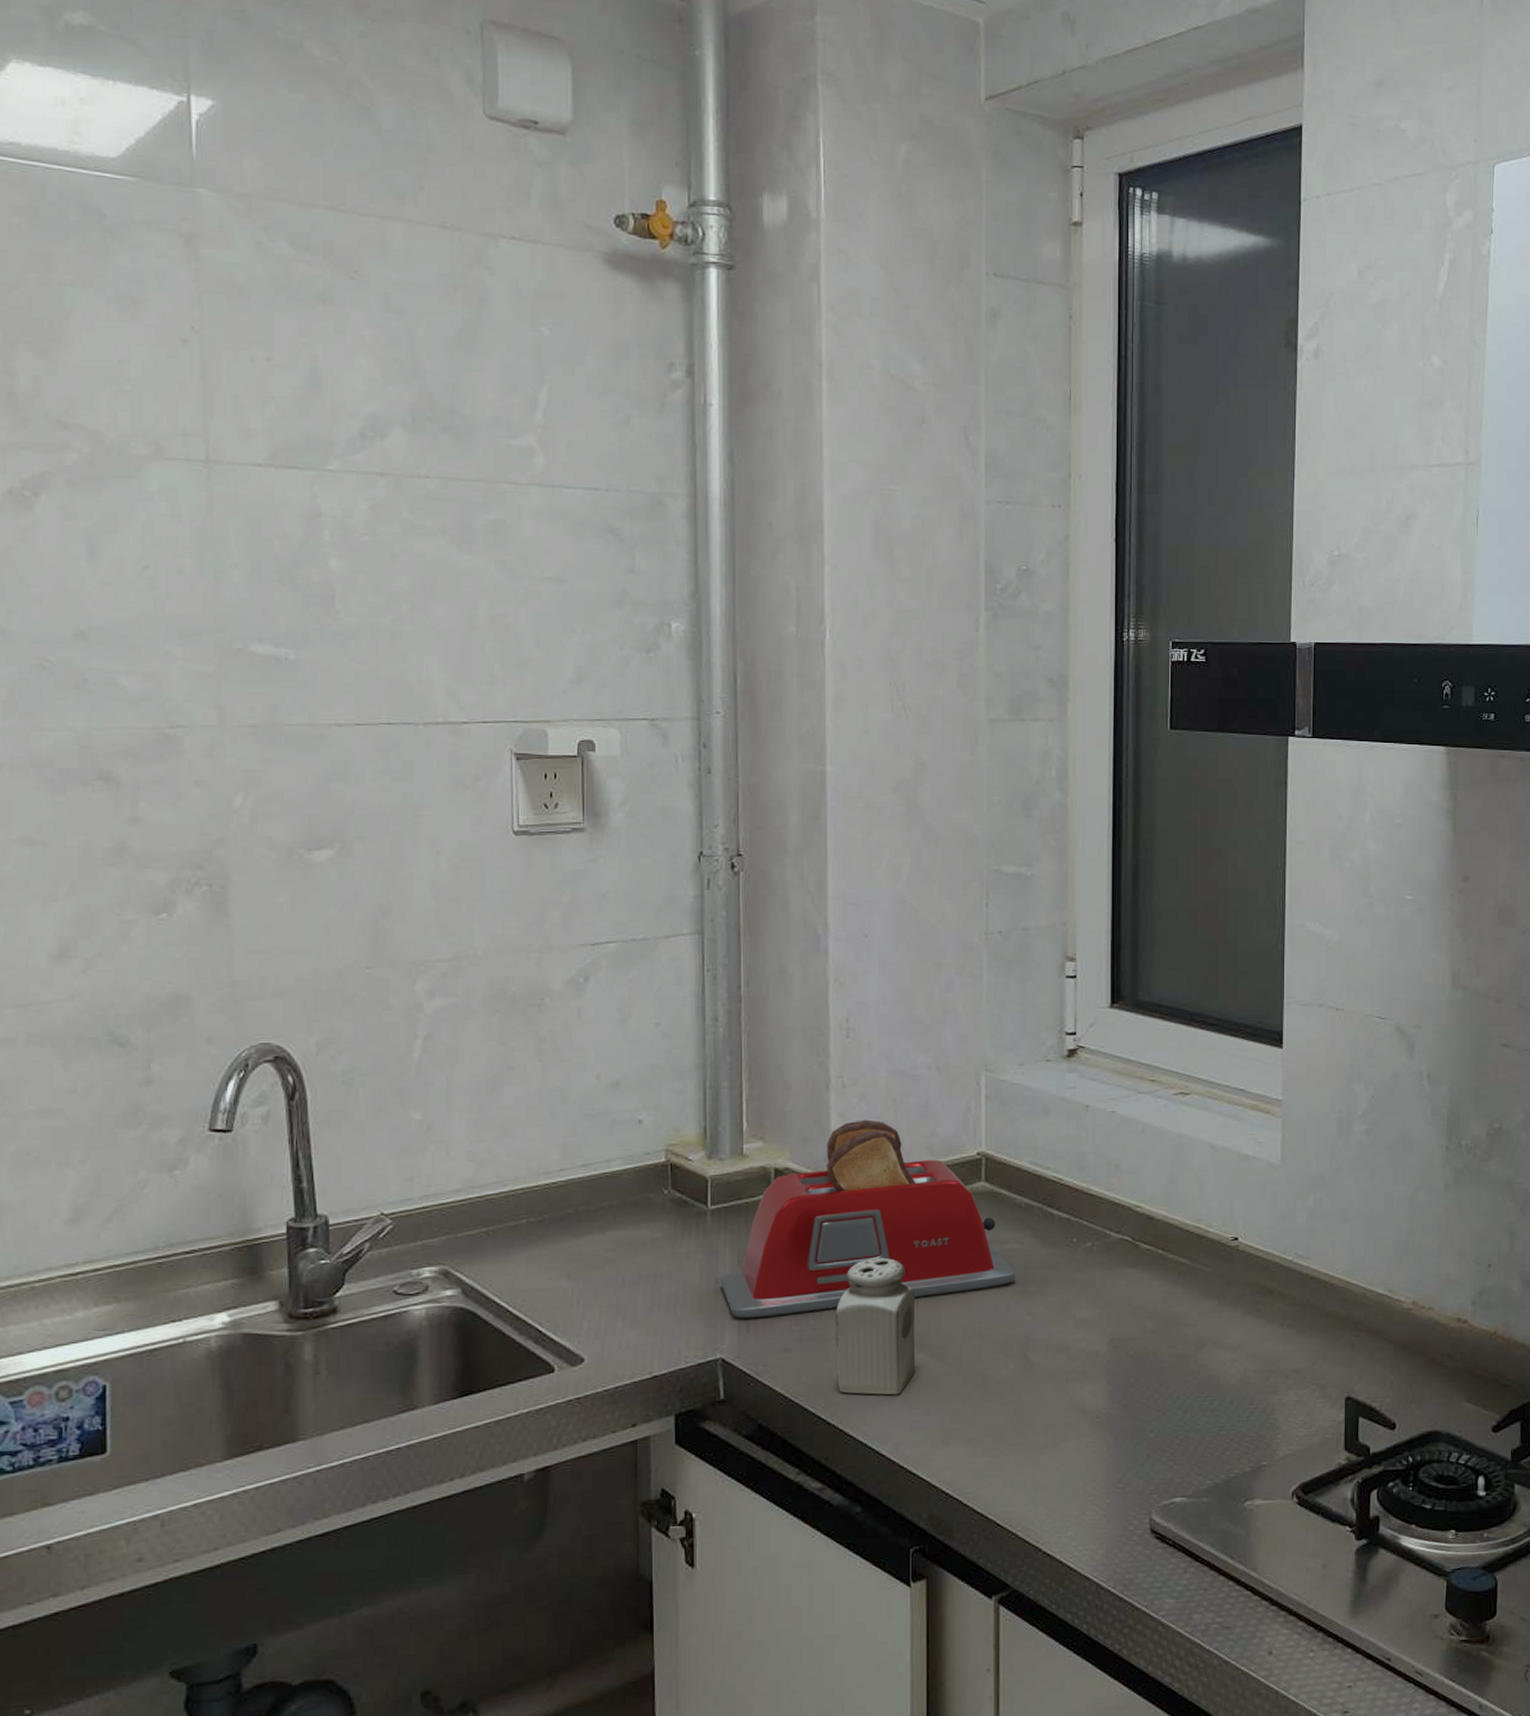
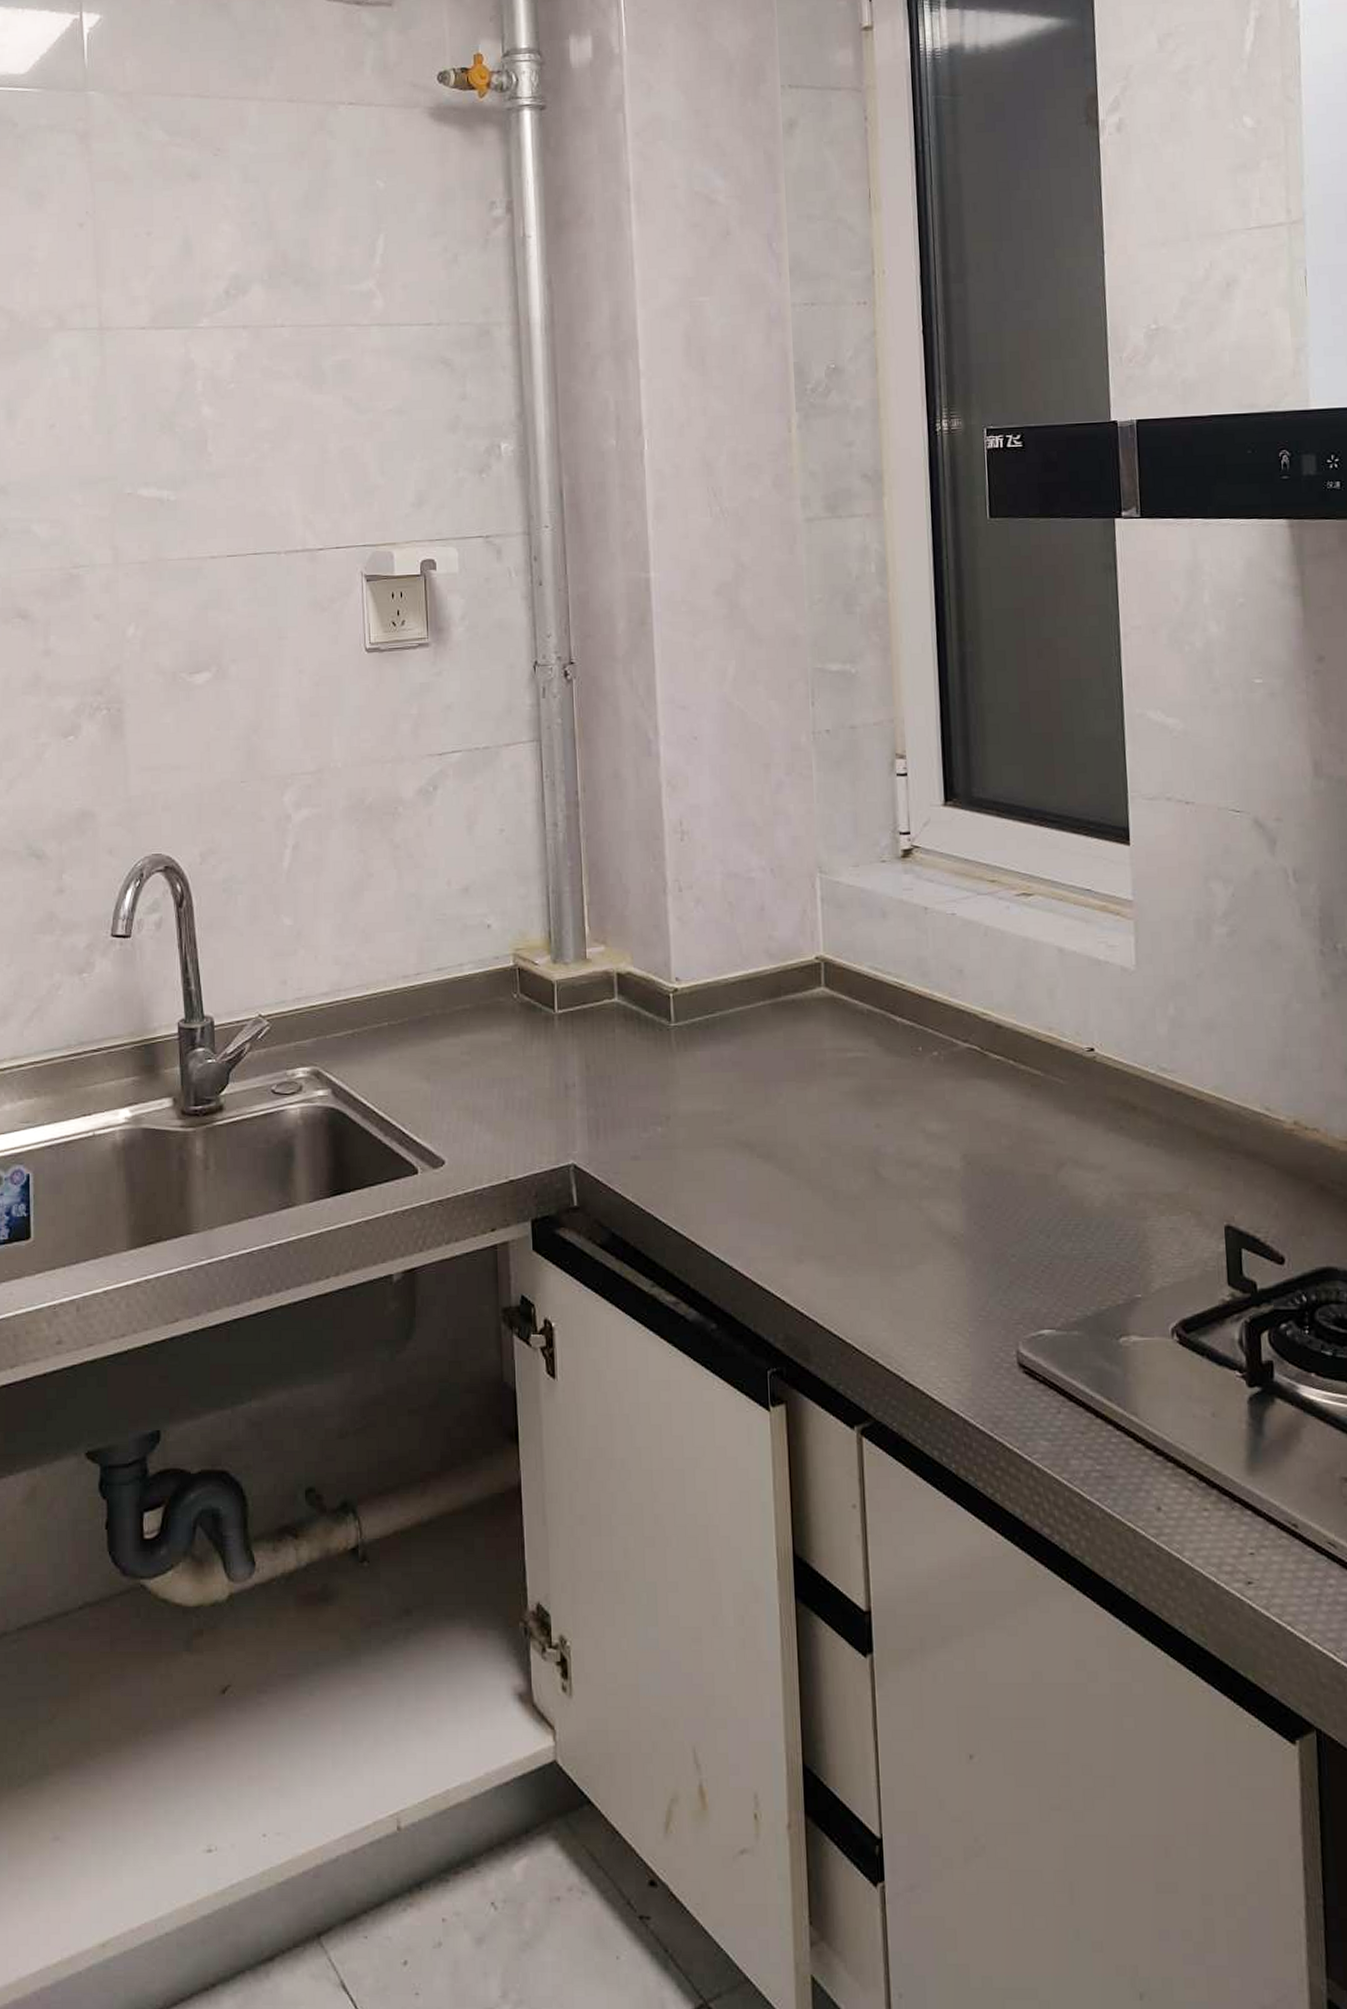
toaster: present [720,1119,1015,1318] -> none [569,923,861,1124]
salt shaker: present [835,1257,916,1395] -> none [681,1064,765,1208]

